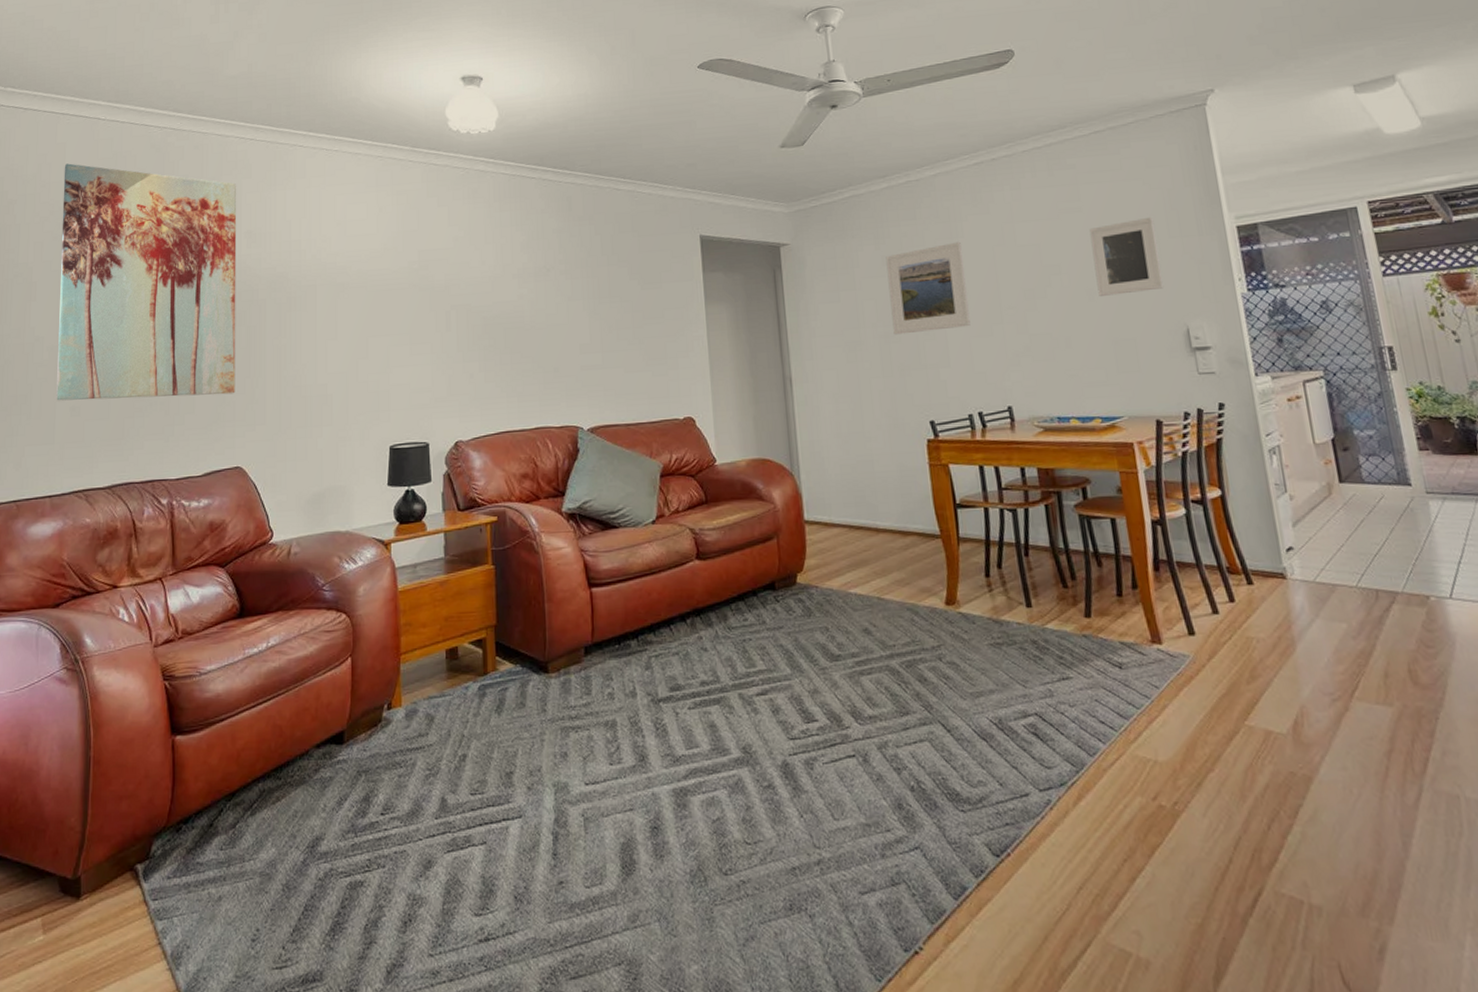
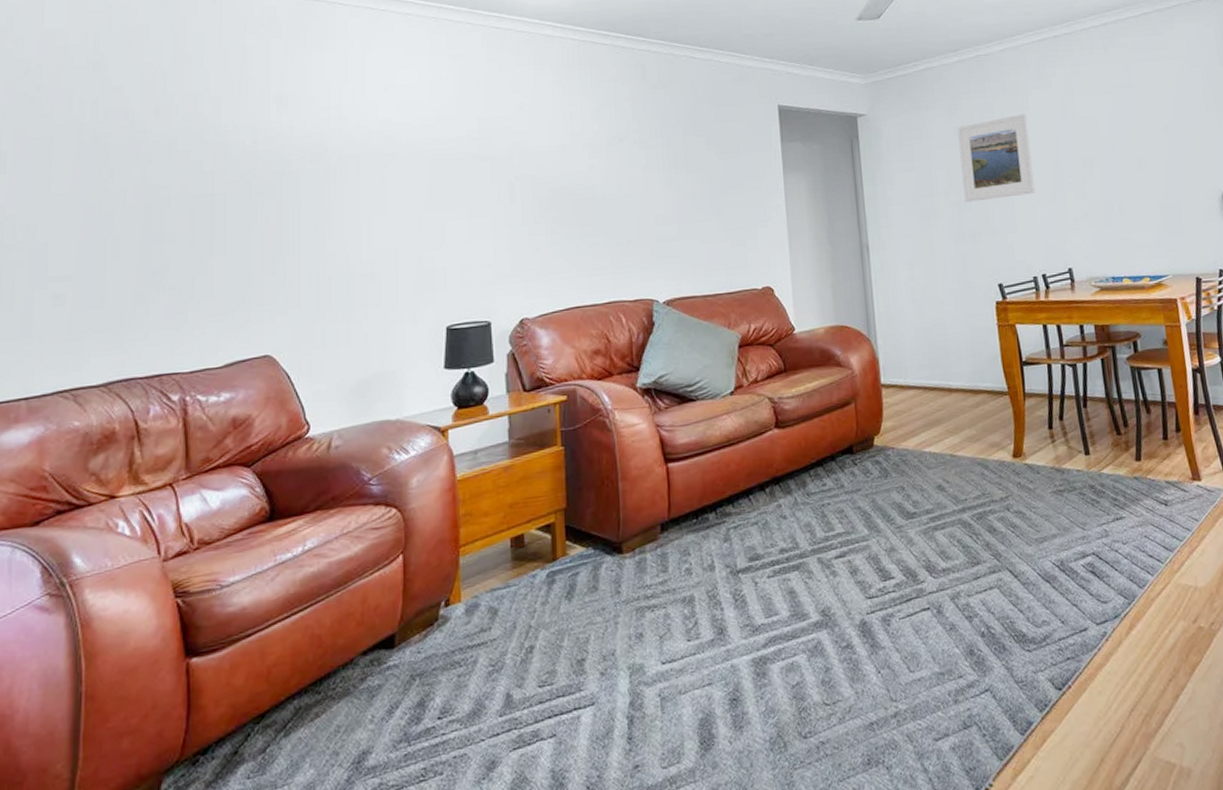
wall art: present [56,163,237,401] -> none [34,15,264,289]
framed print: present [1089,216,1164,296] -> none [1139,92,1203,165]

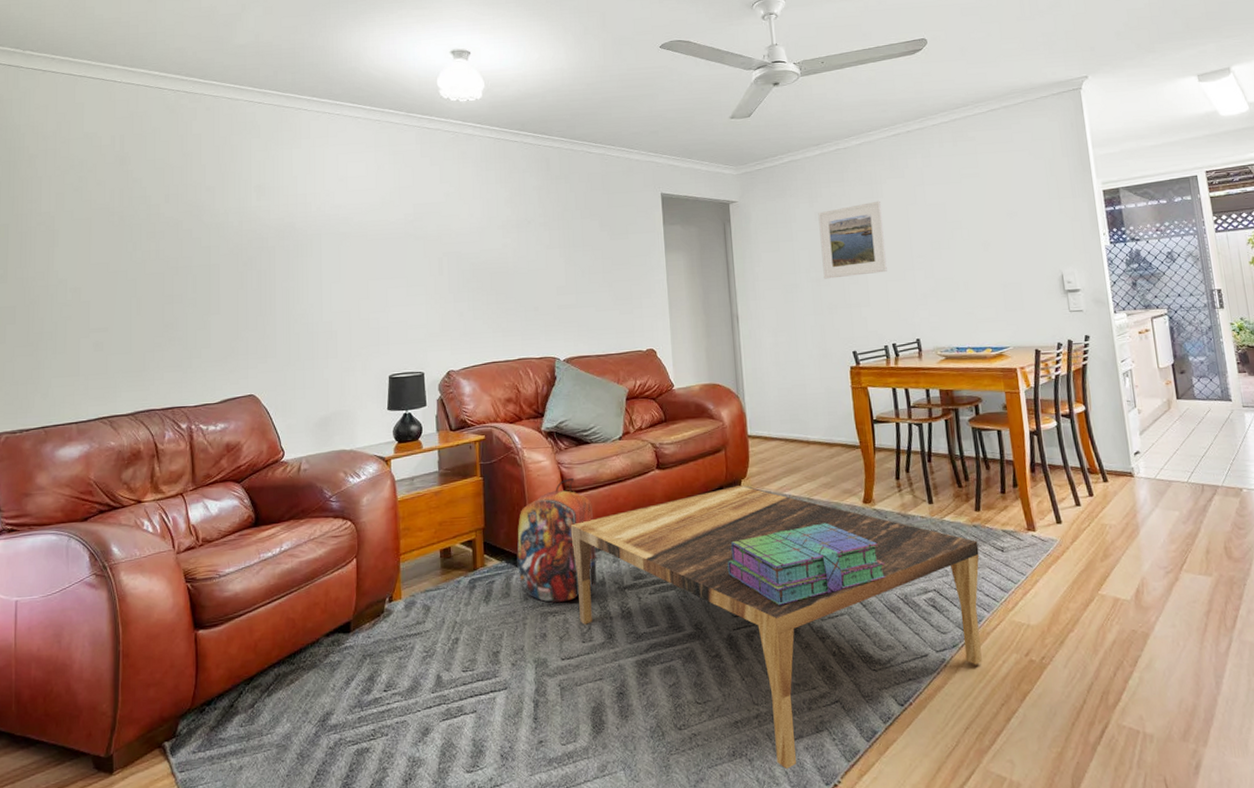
backpack: none [606,442,705,595] -> present [517,477,598,603]
coffee table: none [672,443,1147,775] -> present [570,485,982,769]
stack of books: none [858,482,1040,583] -> present [727,523,886,606]

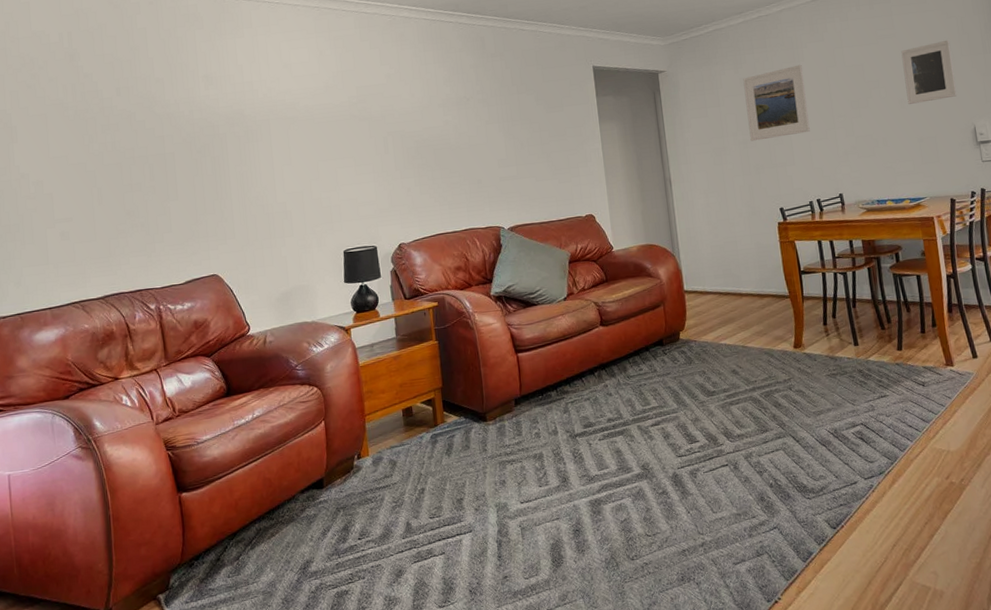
backpack: present [517,477,598,603] -> none [473,337,550,453]
coffee table: present [570,485,982,769] -> none [522,337,907,590]
stack of books: present [727,523,886,606] -> none [669,367,817,446]
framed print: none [985,181,1044,247] -> present [901,39,958,104]

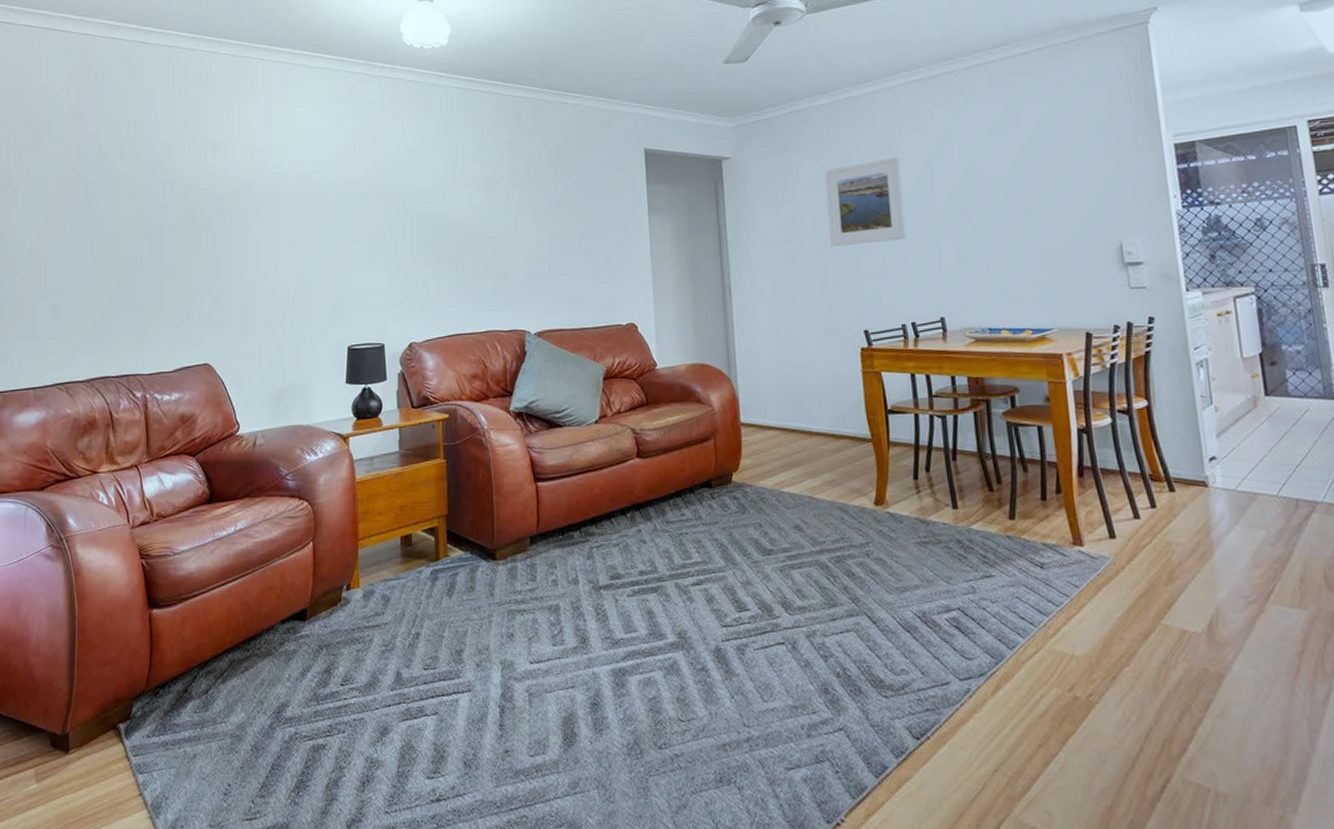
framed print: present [901,39,958,104] -> none [1026,134,1099,212]

